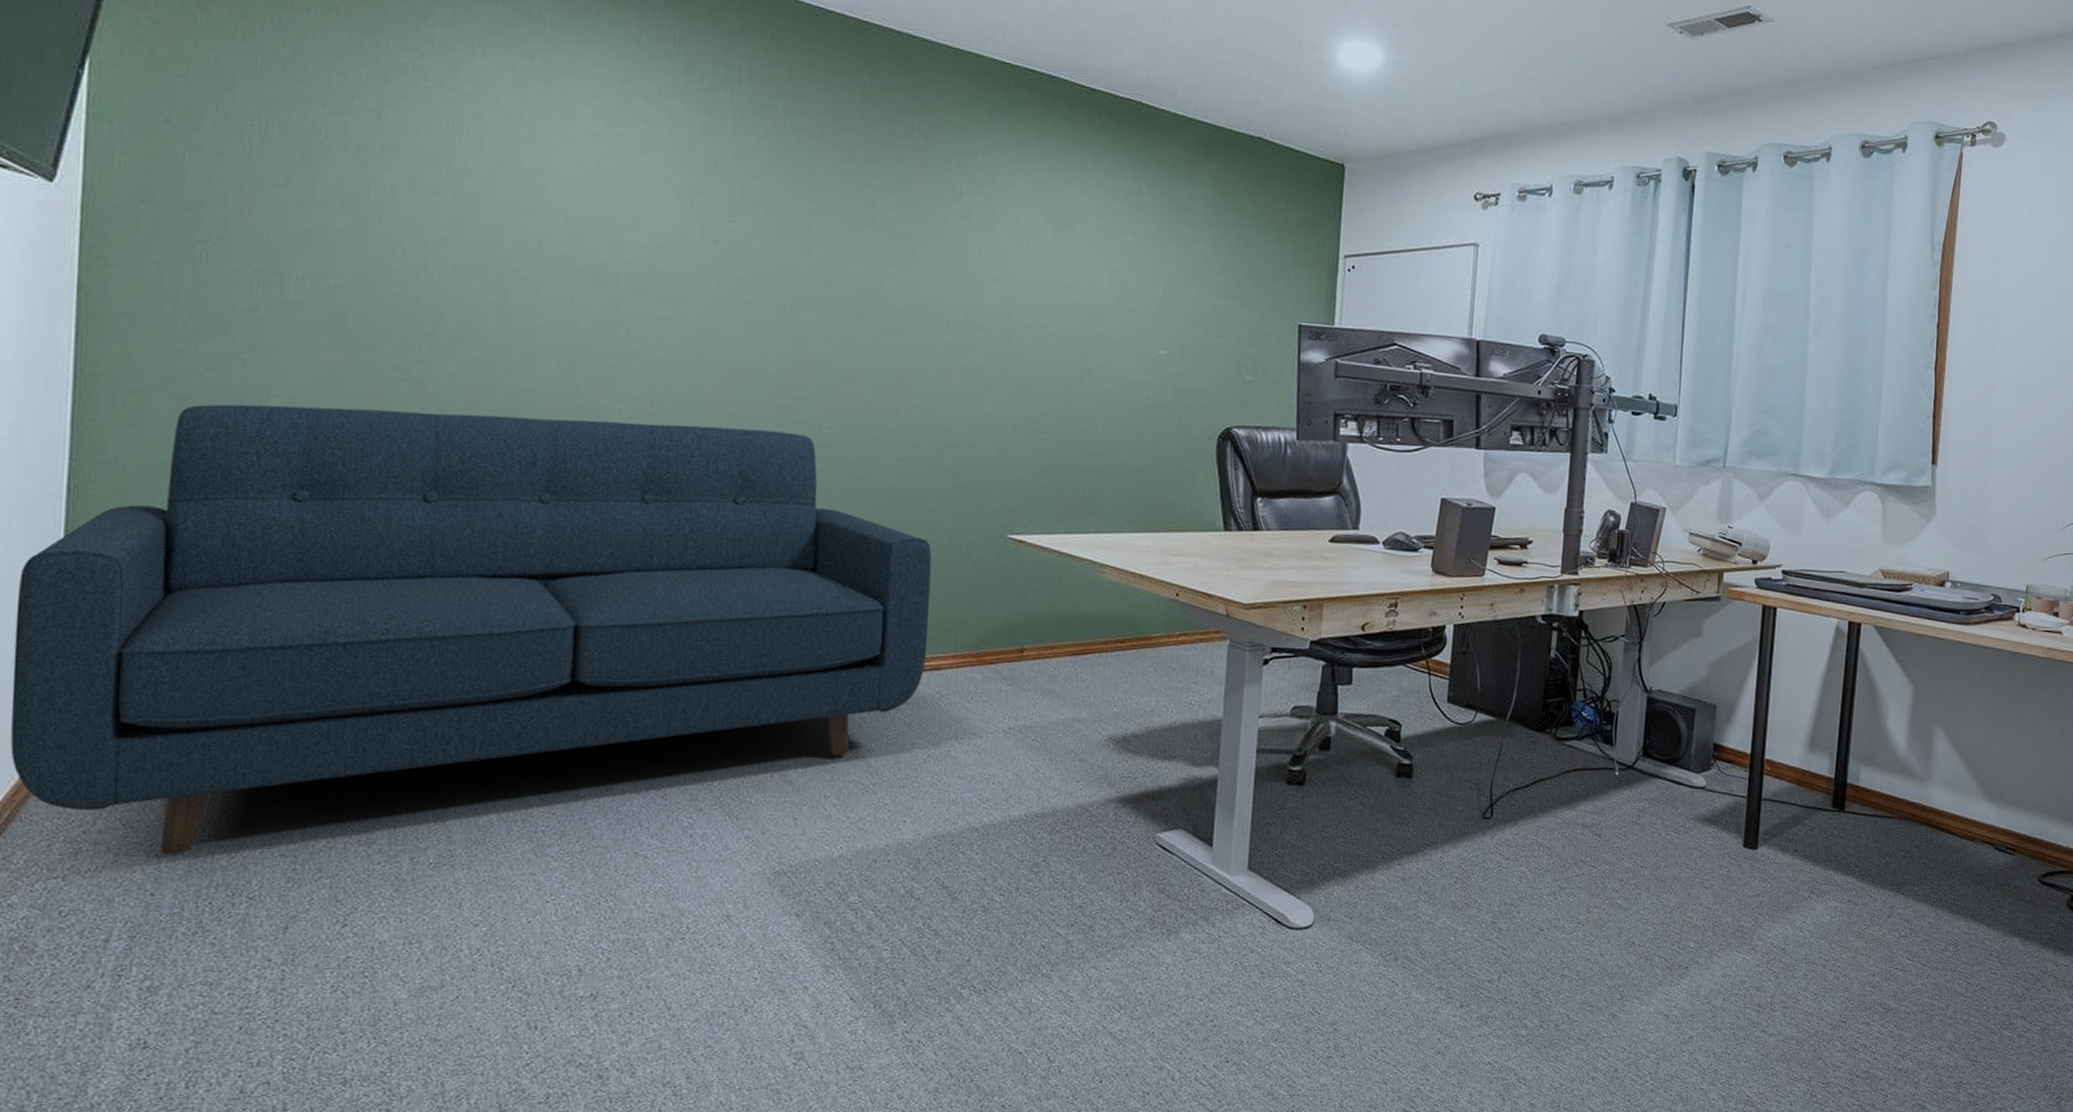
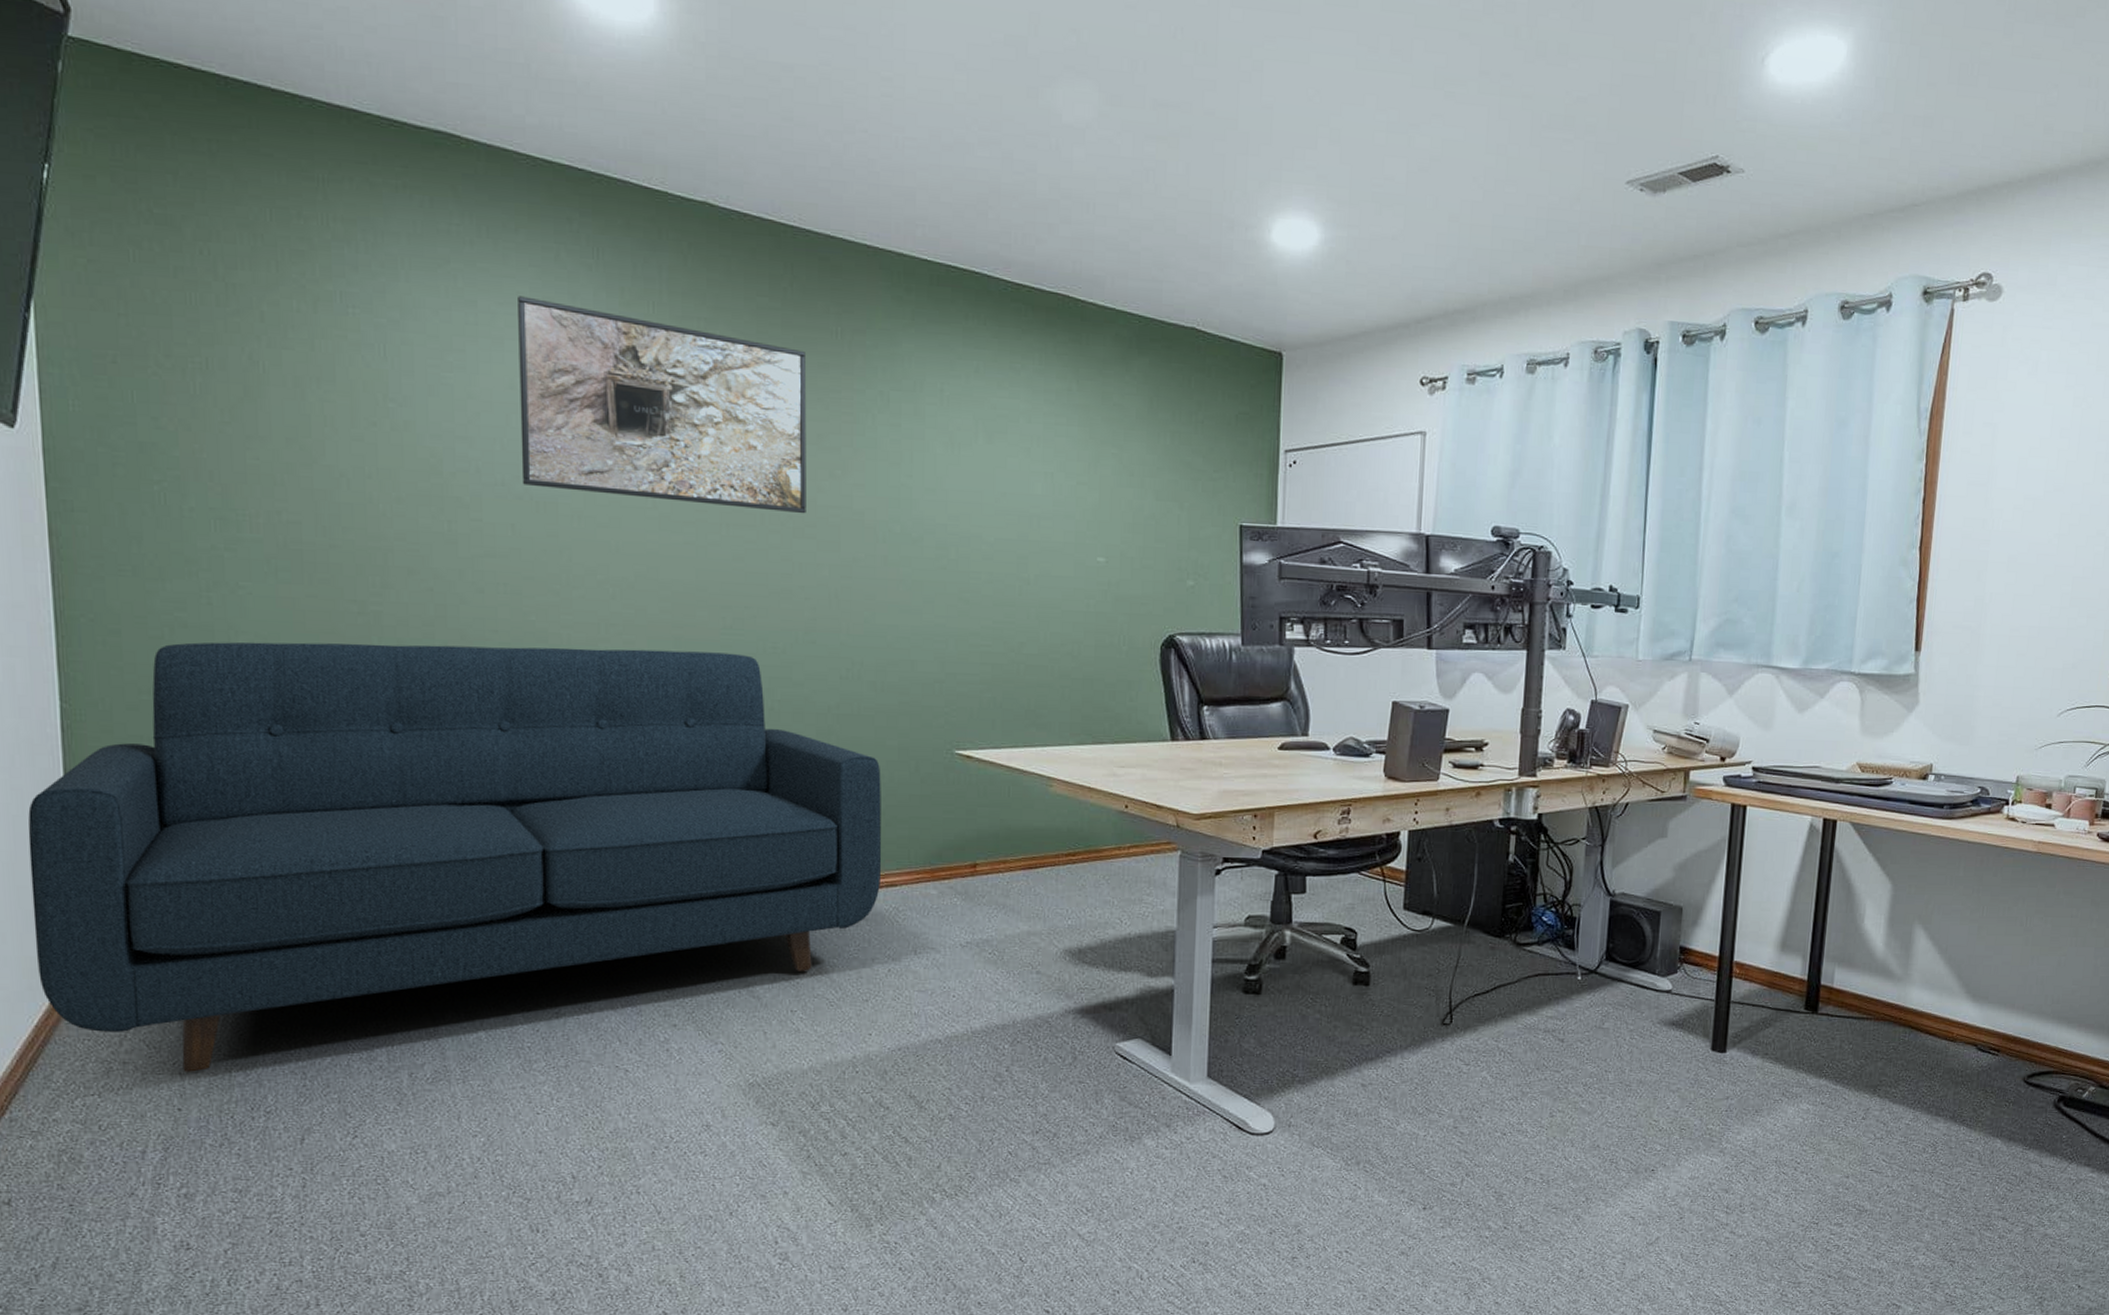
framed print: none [584,77,881,298] -> present [518,296,807,514]

